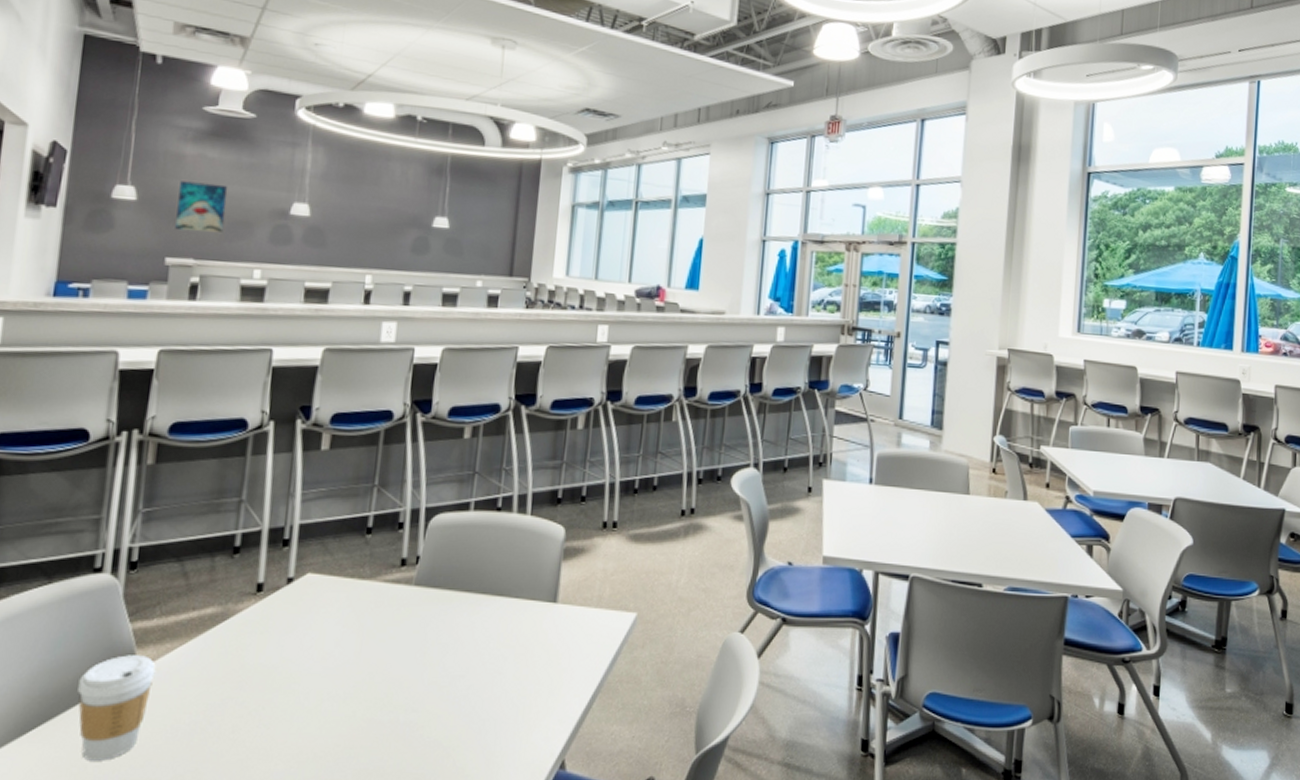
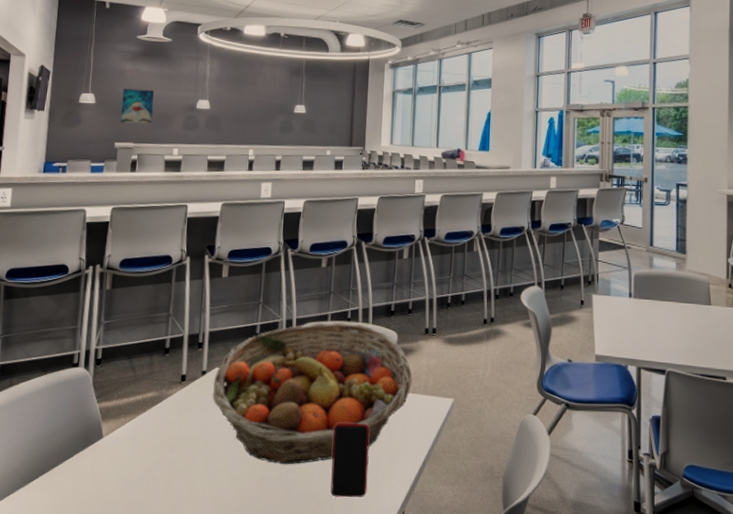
coffee cup: present [78,655,156,761] -> none [64,426,115,503]
fruit basket: none [301,512,583,703] -> present [212,322,412,465]
smartphone: none [465,645,522,744] -> present [330,422,370,498]

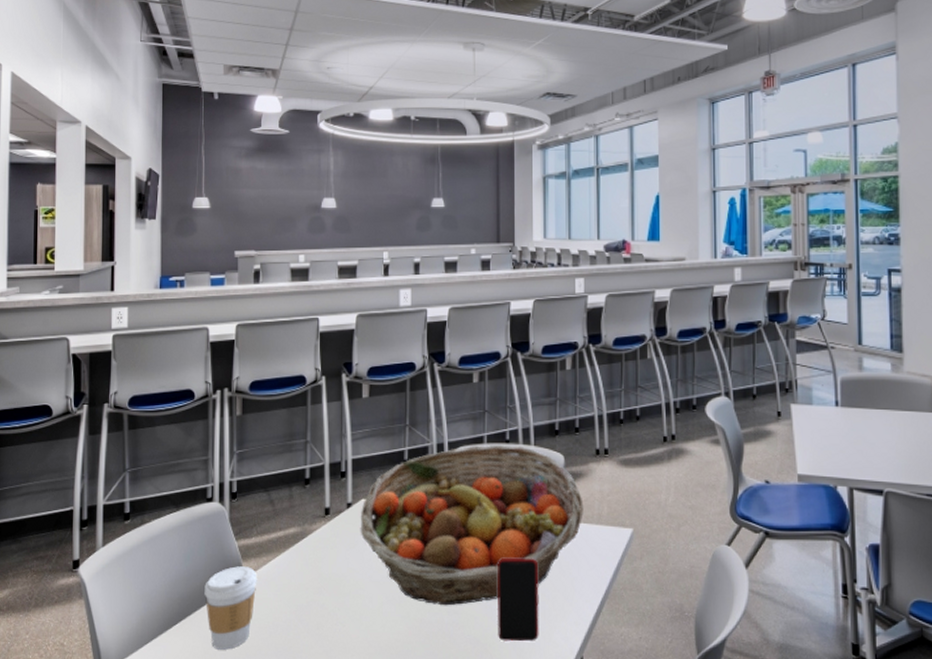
coffee cup: none [64,426,115,503] -> present [204,566,257,650]
wall art: present [121,88,155,124] -> none [239,189,274,229]

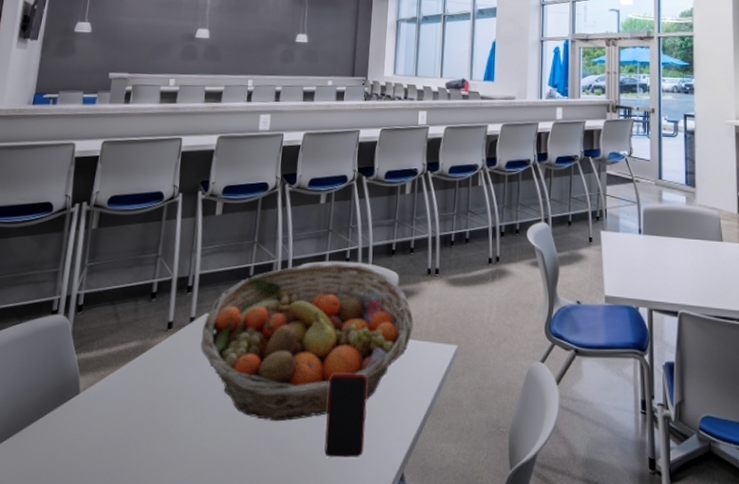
coffee cup: present [204,566,257,650] -> none [36,380,94,468]

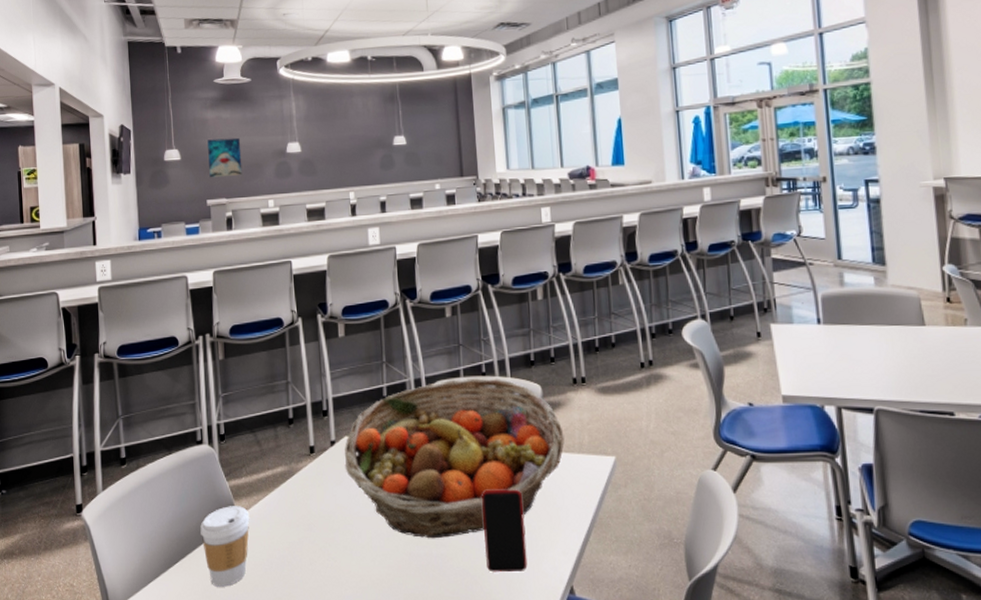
coffee cup: none [36,380,94,468] -> present [200,506,250,587]
wall art: none [116,17,153,53] -> present [207,137,243,178]

